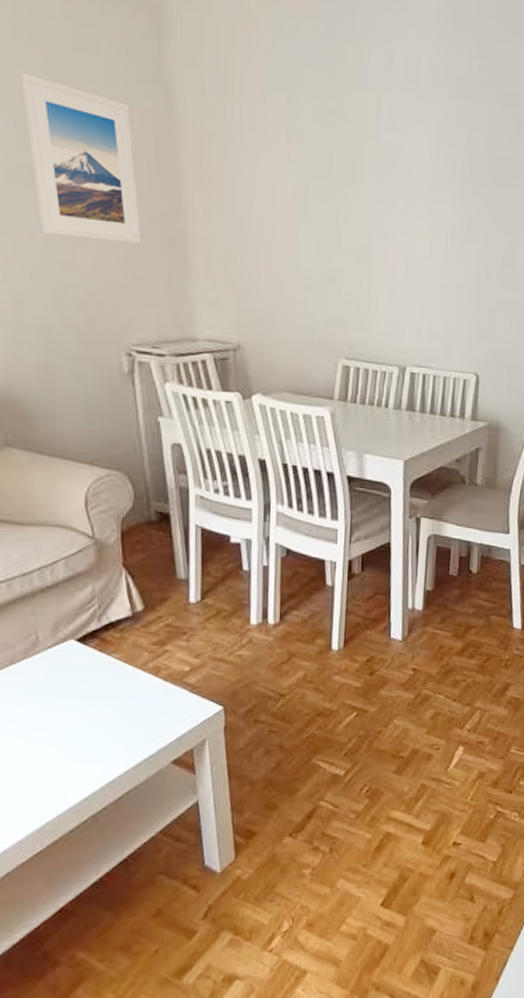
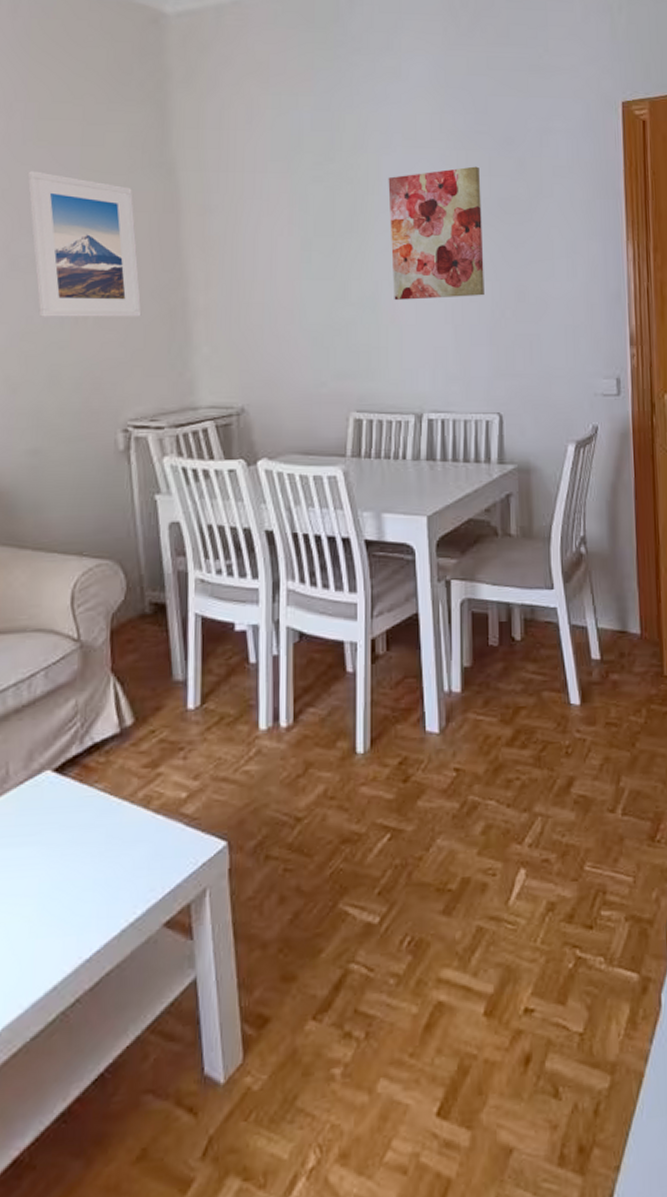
wall art: none [386,119,479,258] -> present [388,166,485,300]

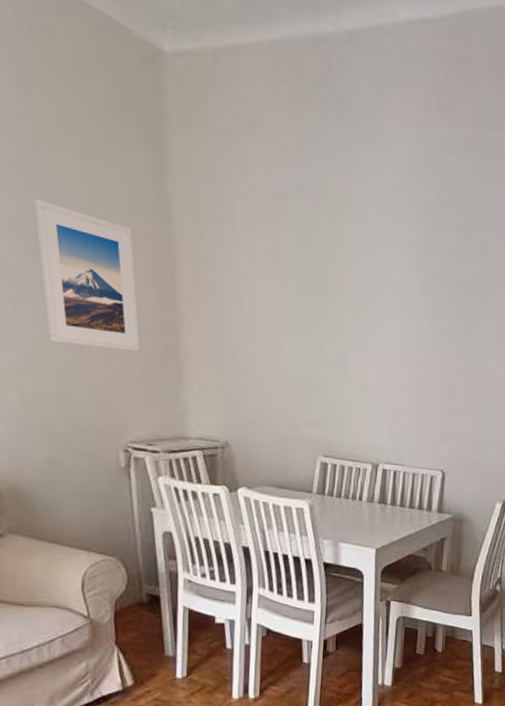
wall art: present [388,166,485,300] -> none [361,245,447,367]

